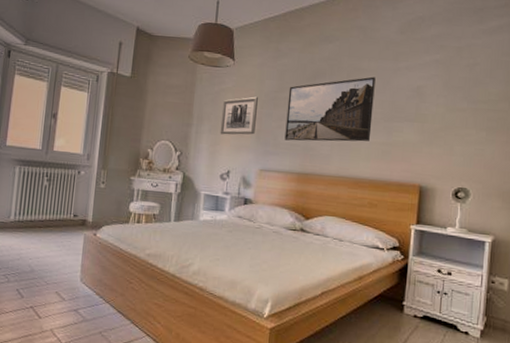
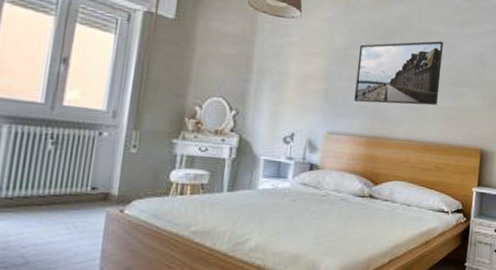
wall art: present [220,96,258,135] -> none [283,52,327,95]

